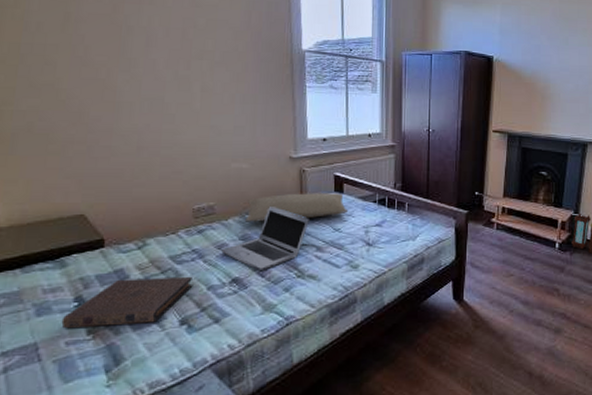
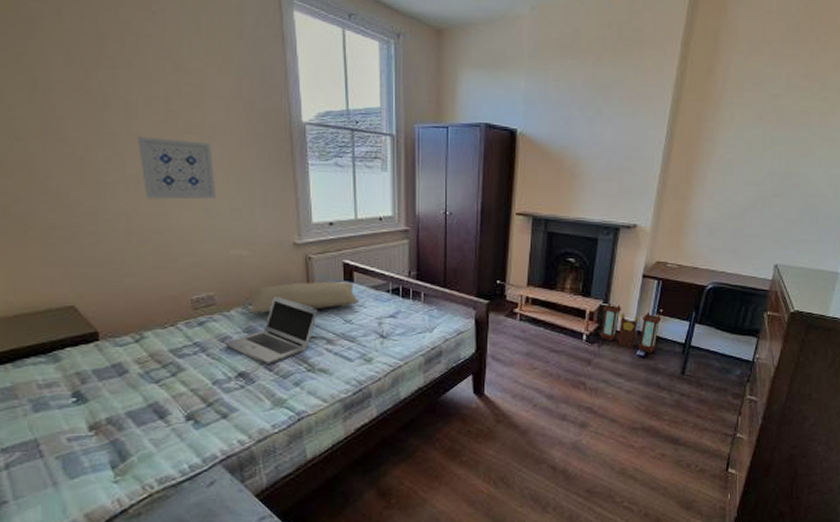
book: present [61,276,193,328] -> none [61,370,197,424]
wall art: none [154,61,222,118] -> present [137,136,216,200]

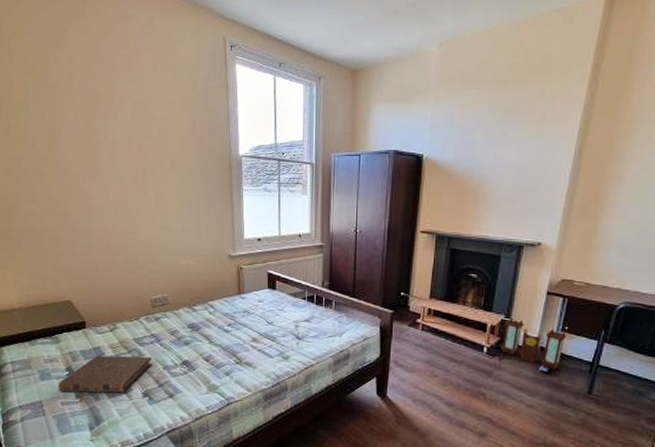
book: none [61,370,197,424] -> present [58,355,153,393]
wall art: present [137,136,216,200] -> none [118,170,172,220]
laptop: present [225,295,318,366] -> none [174,299,246,357]
pillow: present [247,282,359,314] -> none [192,288,279,313]

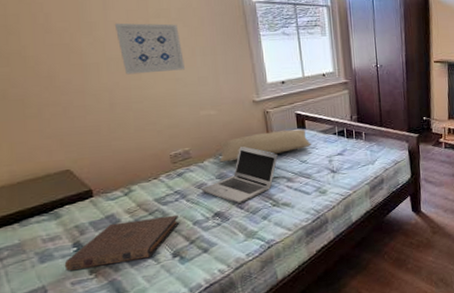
wall art: none [118,170,172,220] -> present [114,23,185,75]
laptop: none [174,299,246,357] -> present [201,146,278,205]
pillow: none [192,288,279,313] -> present [218,129,311,163]

